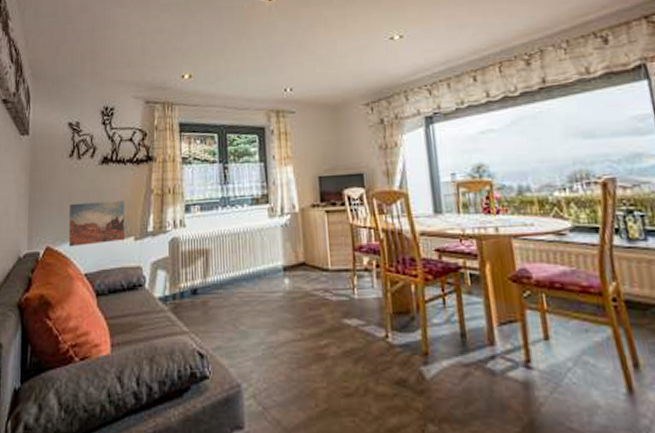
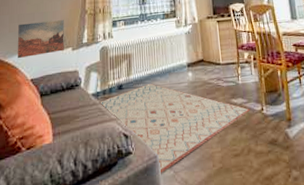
rug: none [167,289,370,411] -> present [98,83,251,176]

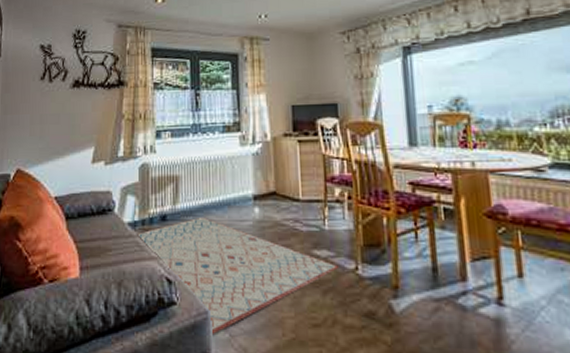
wall art: present [18,20,64,59] -> none [40,125,95,170]

